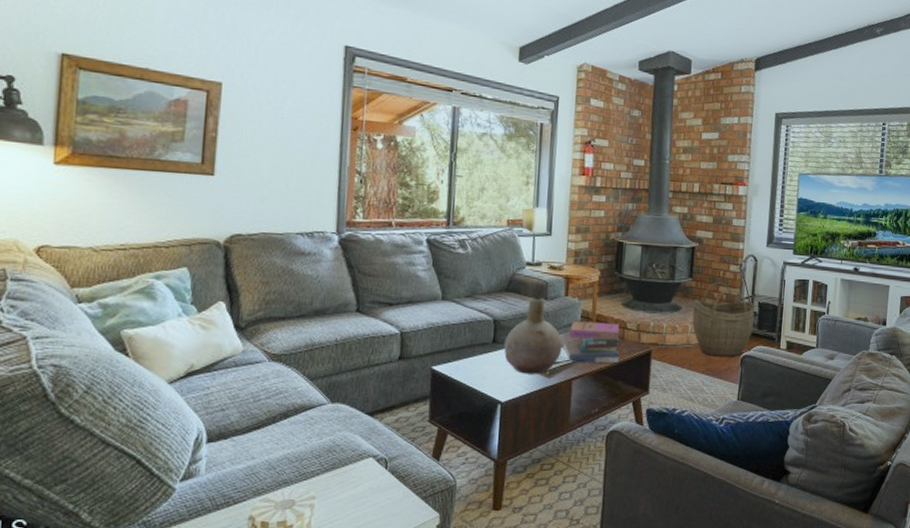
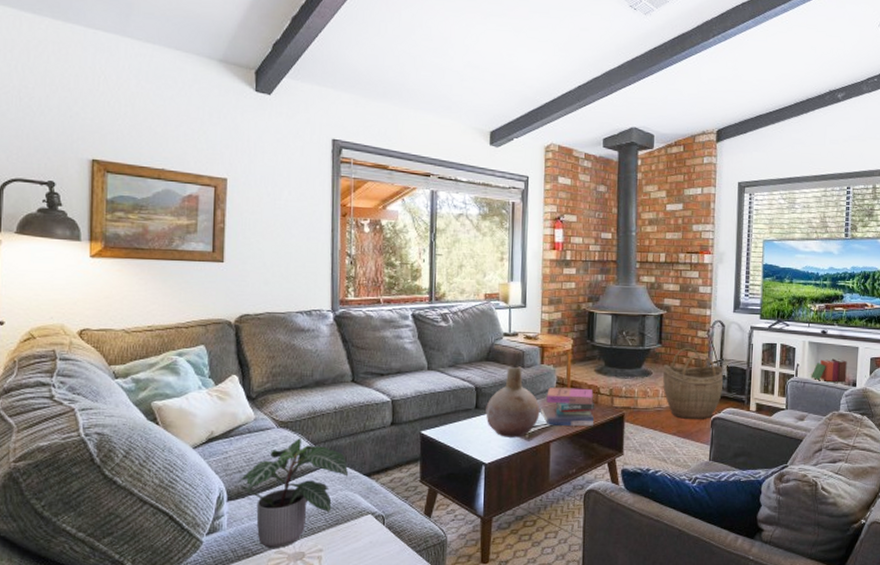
potted plant: none [220,372,349,495] -> present [238,437,349,548]
books: none [841,296,878,321] -> present [810,358,847,382]

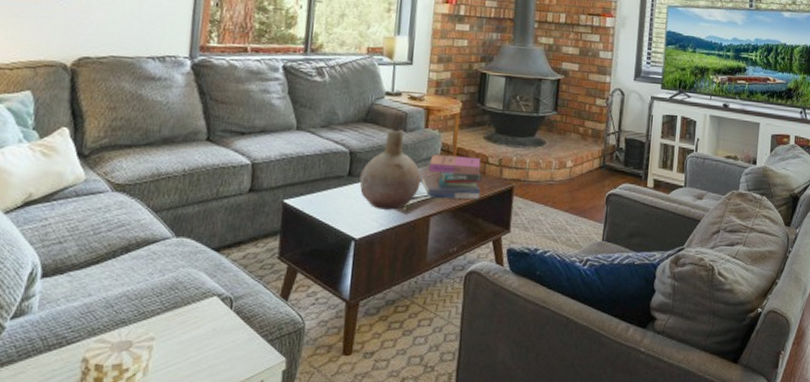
potted plant: present [238,437,349,548] -> none [57,203,194,336]
woven basket: present [663,347,724,419] -> none [556,115,621,195]
books: present [810,358,847,382] -> none [711,134,748,159]

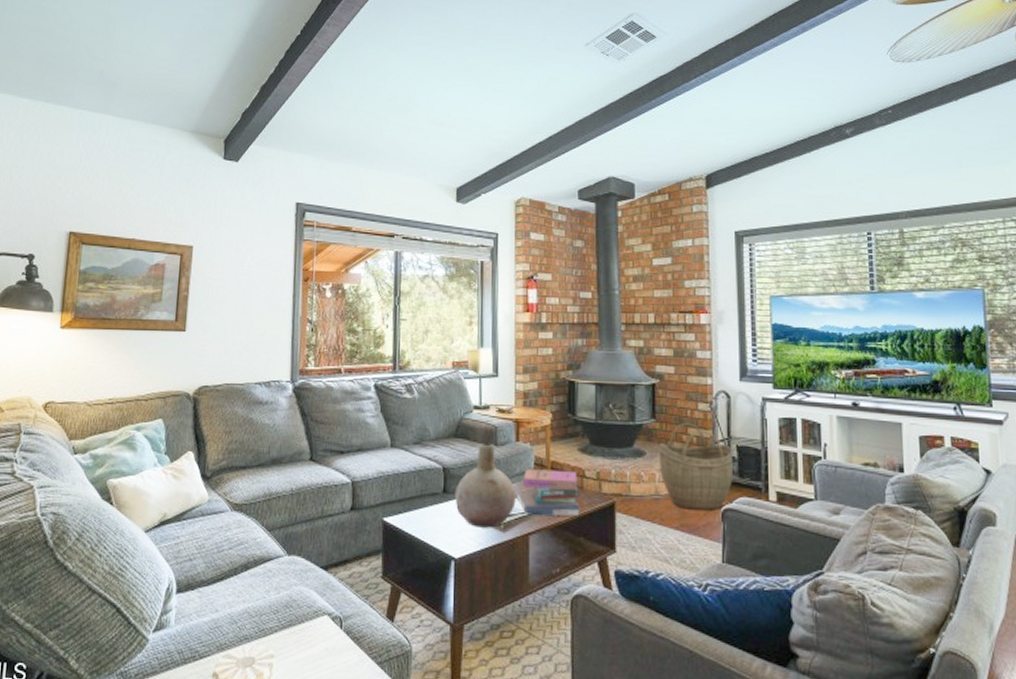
woven basket: none [556,115,621,195] -> present [660,422,734,511]

